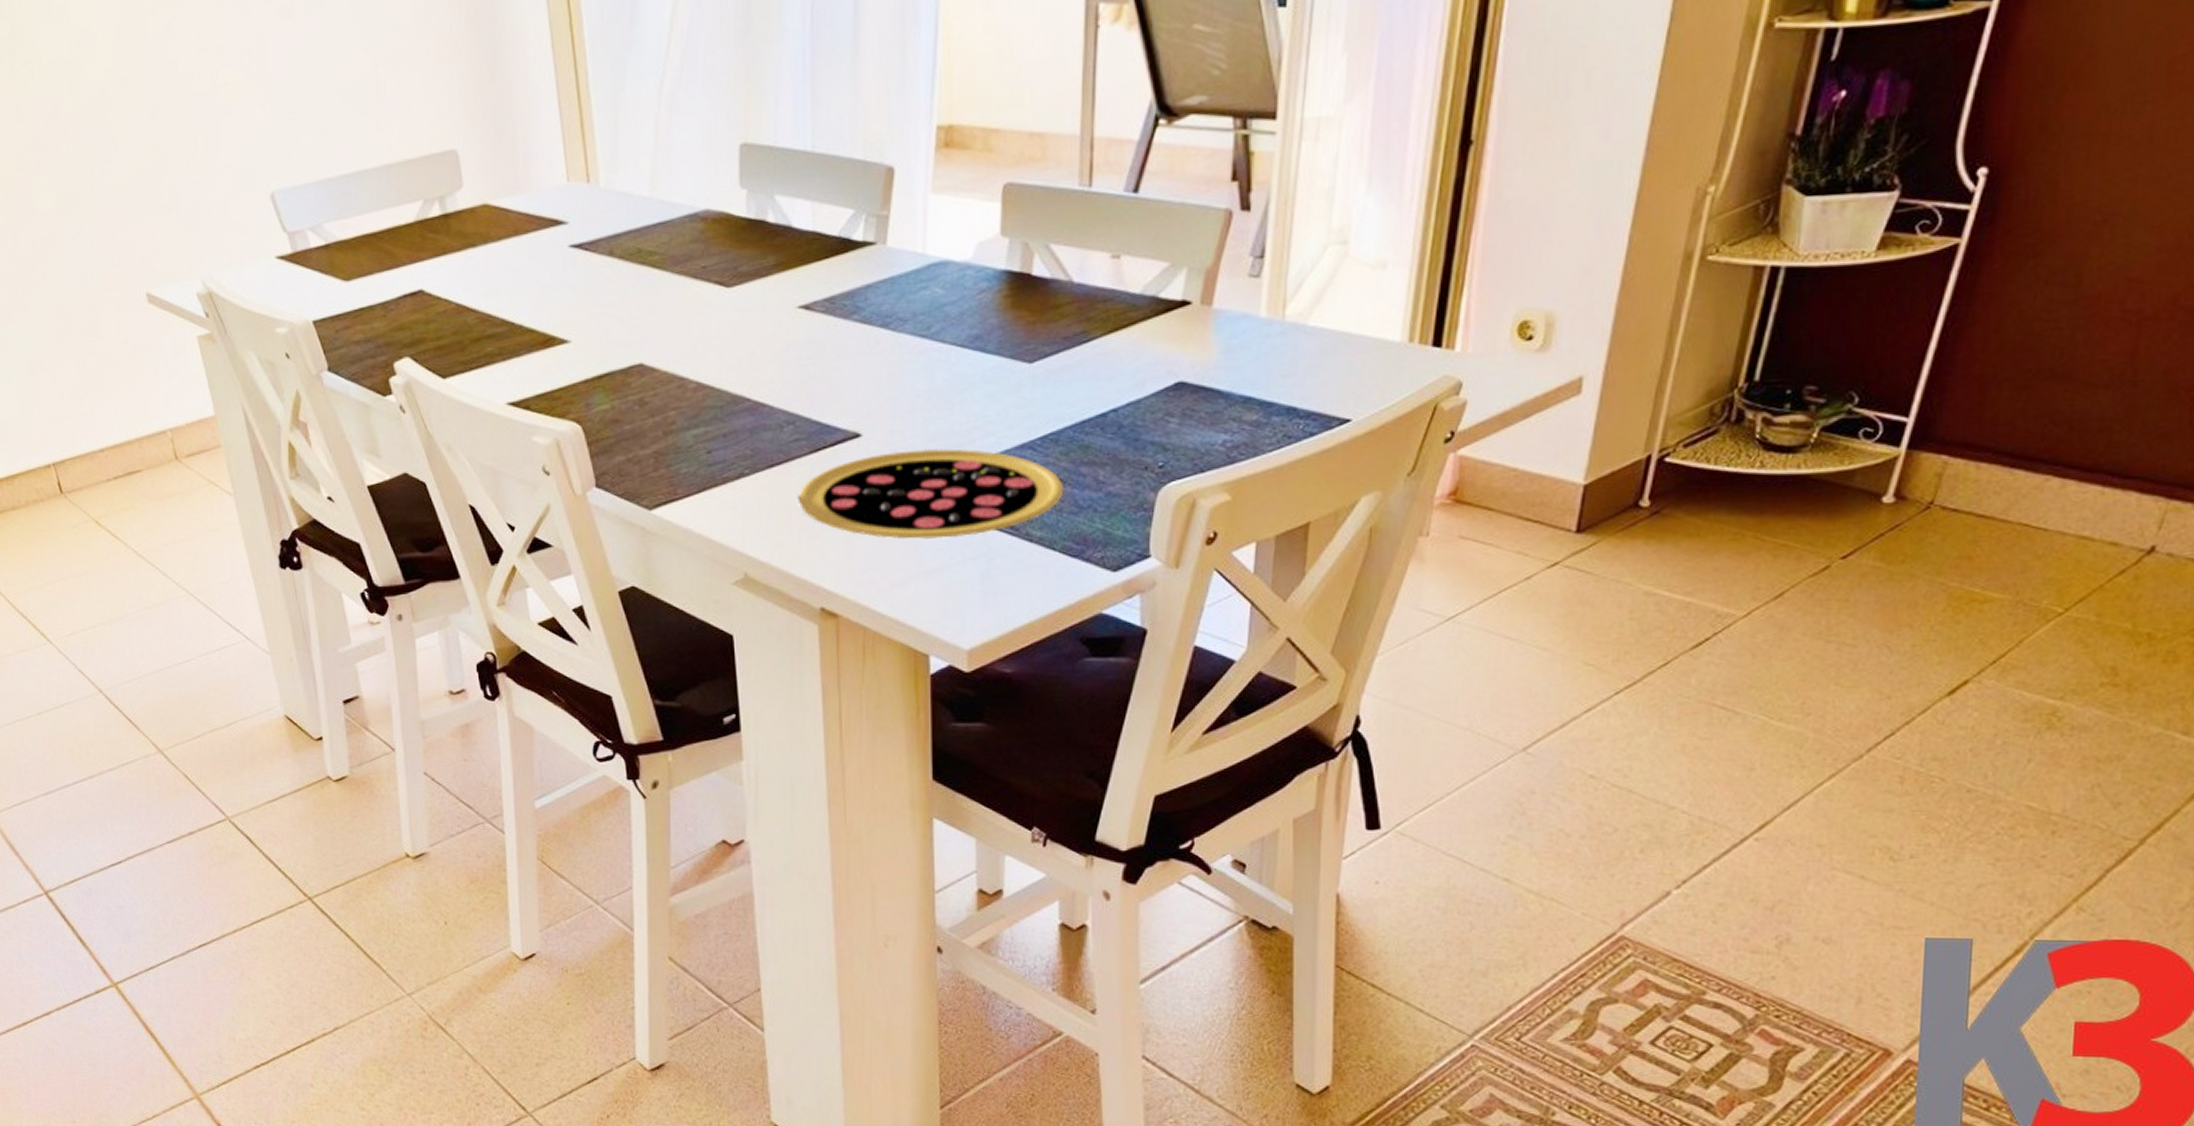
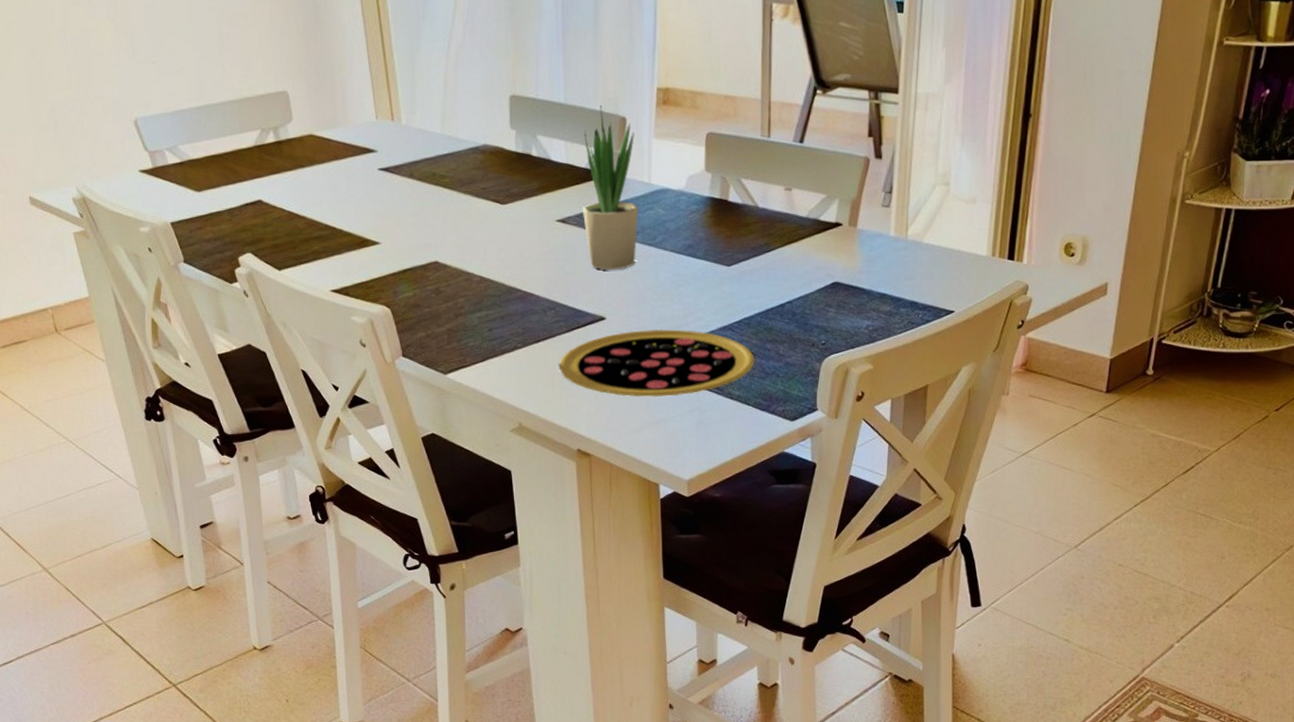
potted plant: none [832,152,908,372] -> present [582,105,639,271]

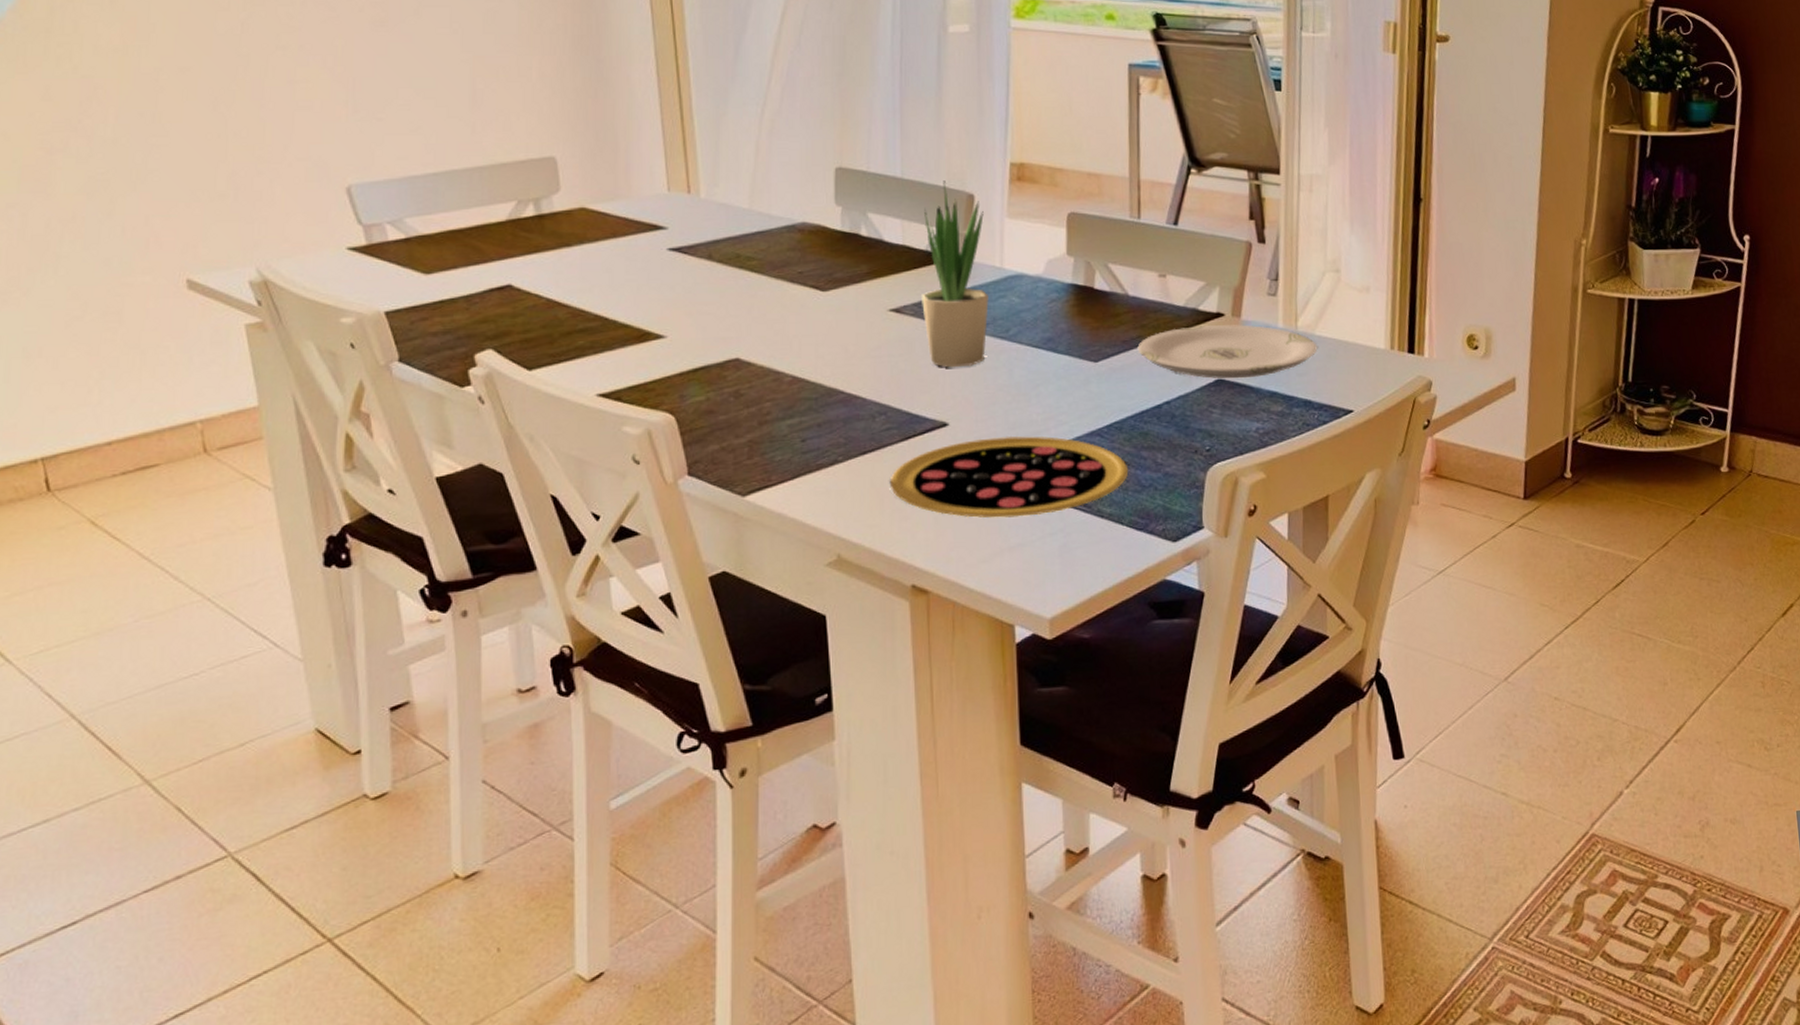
plate: none [765,233,925,282] -> present [1137,324,1318,379]

